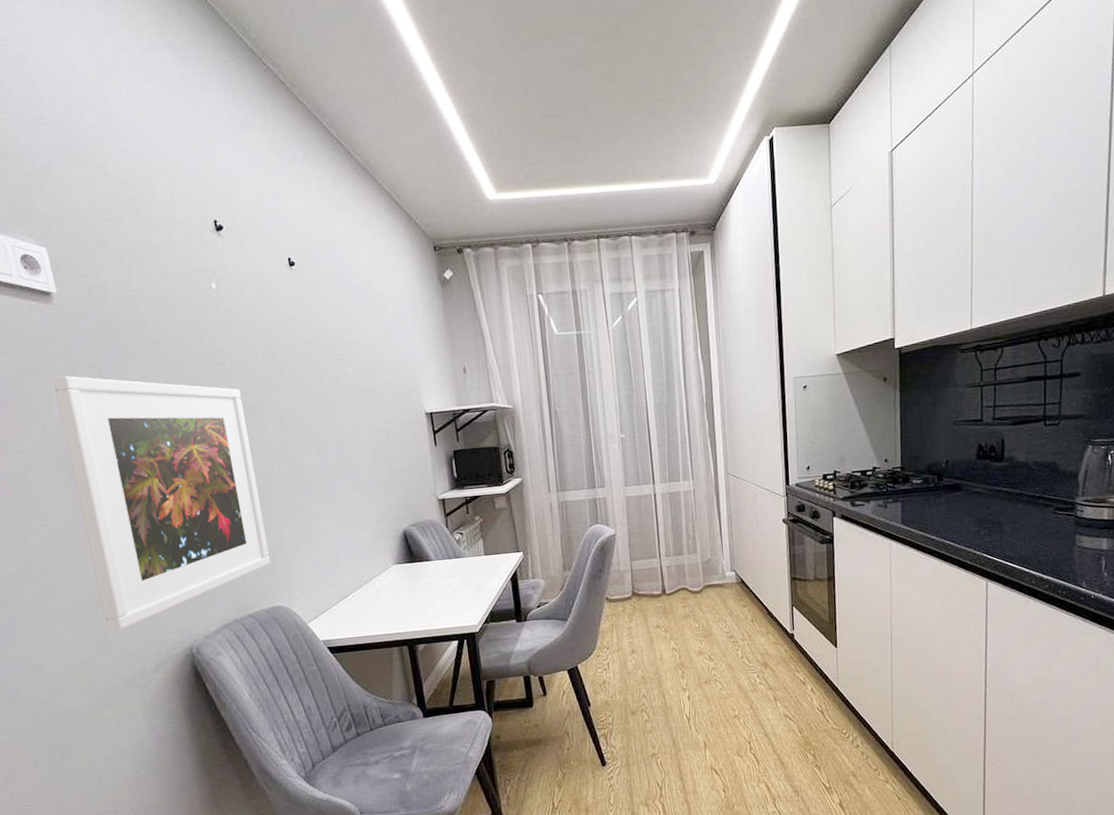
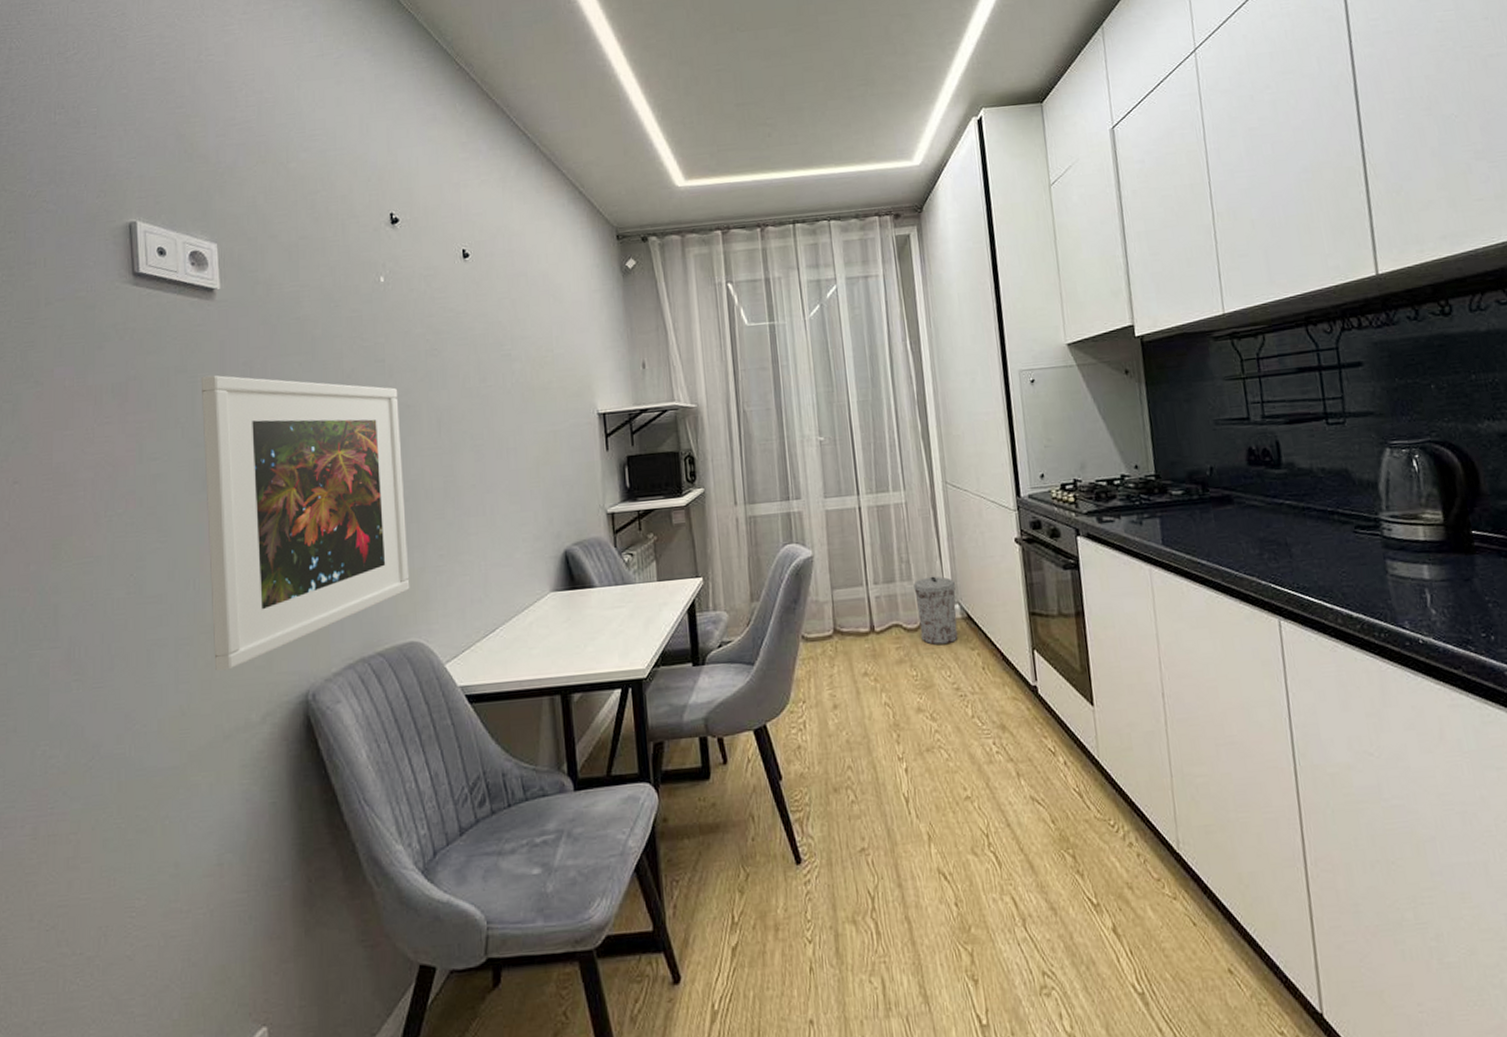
trash can: none [698,549,733,604] -> present [913,576,958,645]

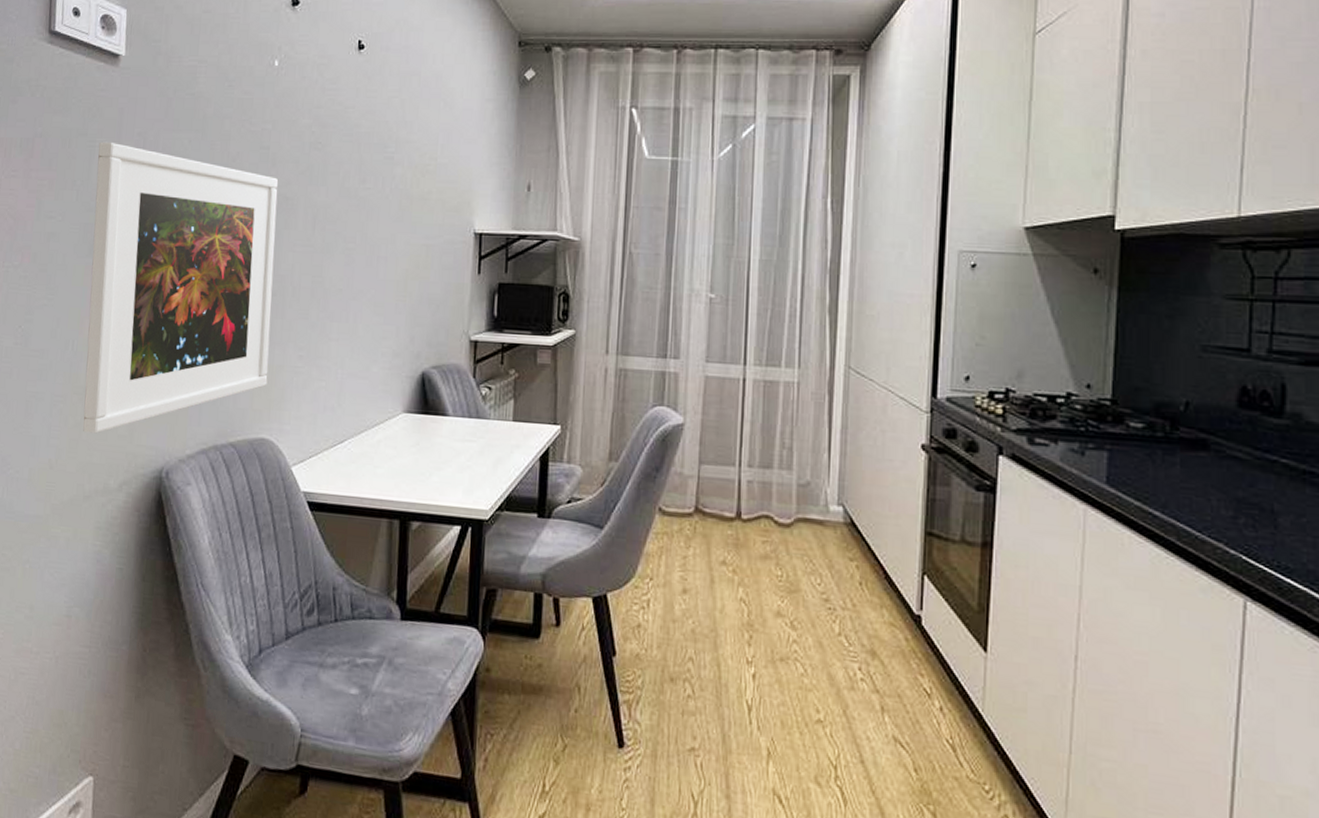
trash can: present [913,576,958,645] -> none [793,469,842,549]

